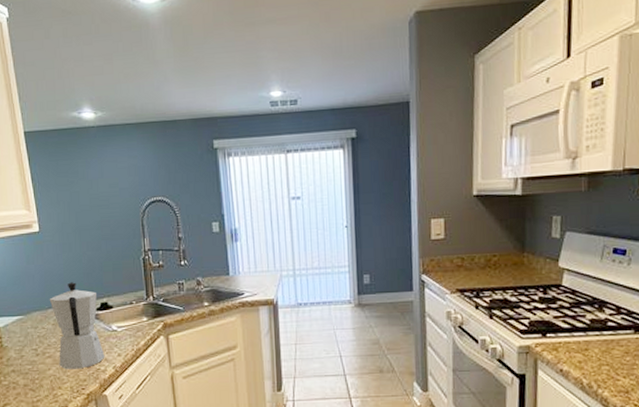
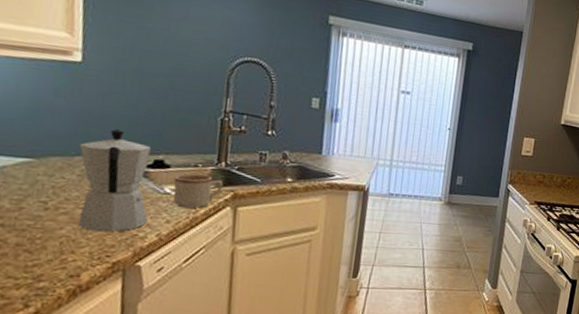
mug: none [117,310,155,342] -> present [173,173,224,209]

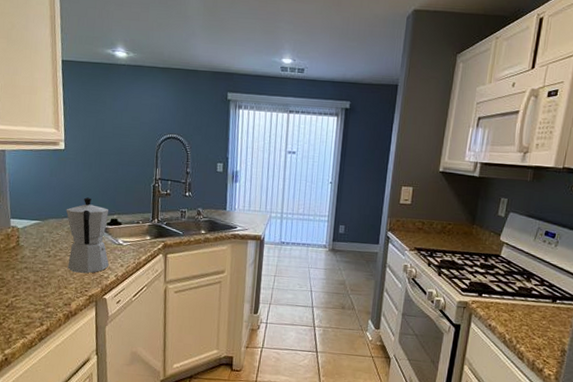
mug: present [173,173,224,209] -> none [124,229,157,256]

